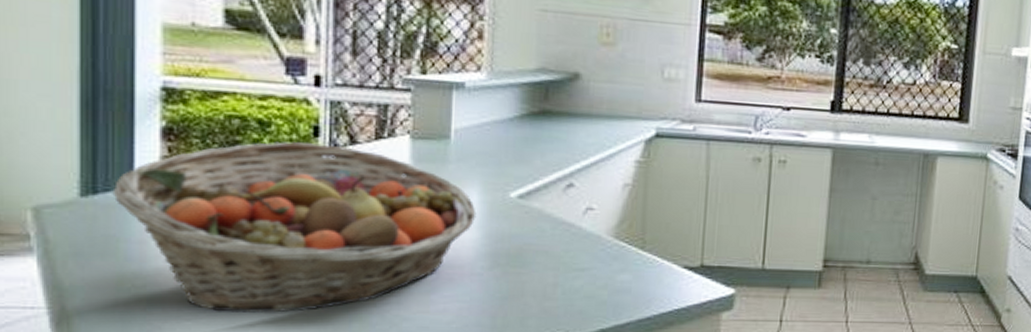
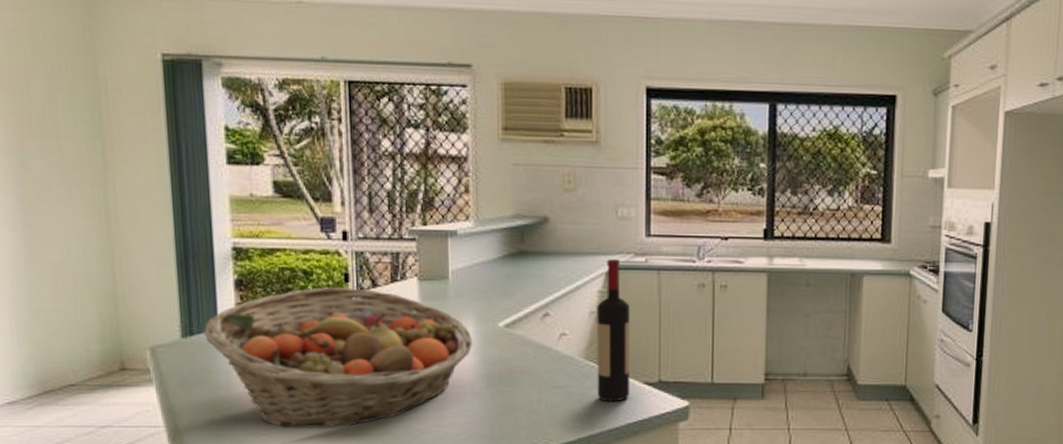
wine bottle: none [626,125,673,288] -> present [597,259,631,402]

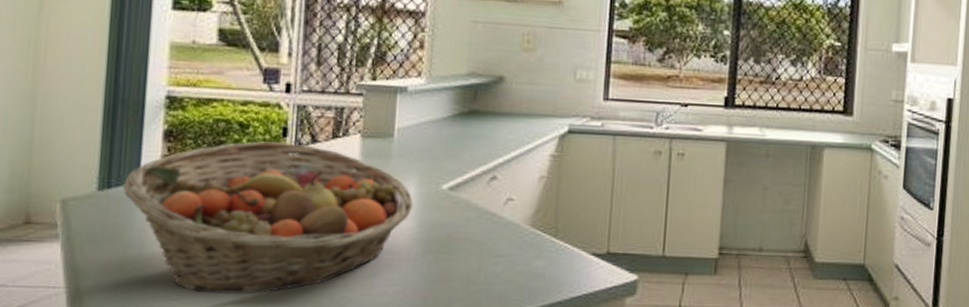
wine bottle: present [597,259,631,402] -> none [541,122,583,274]

